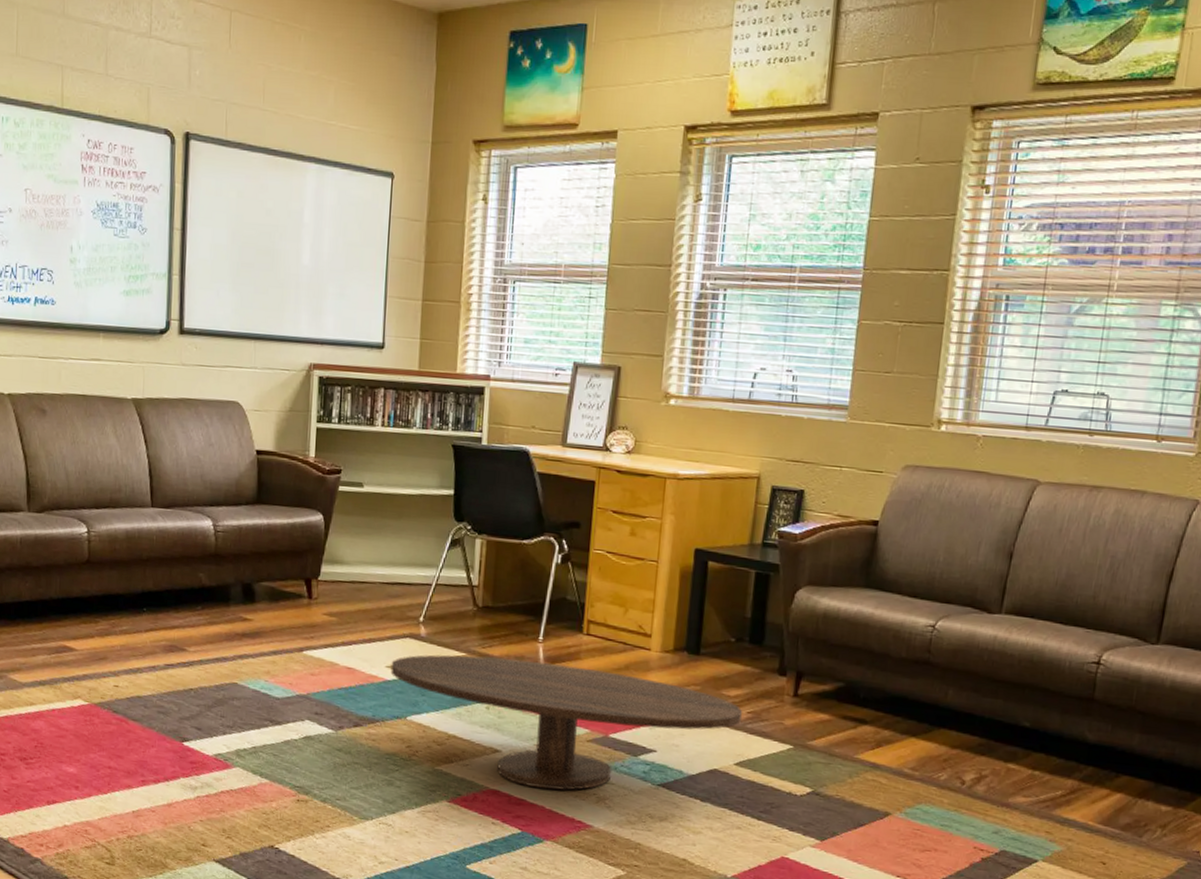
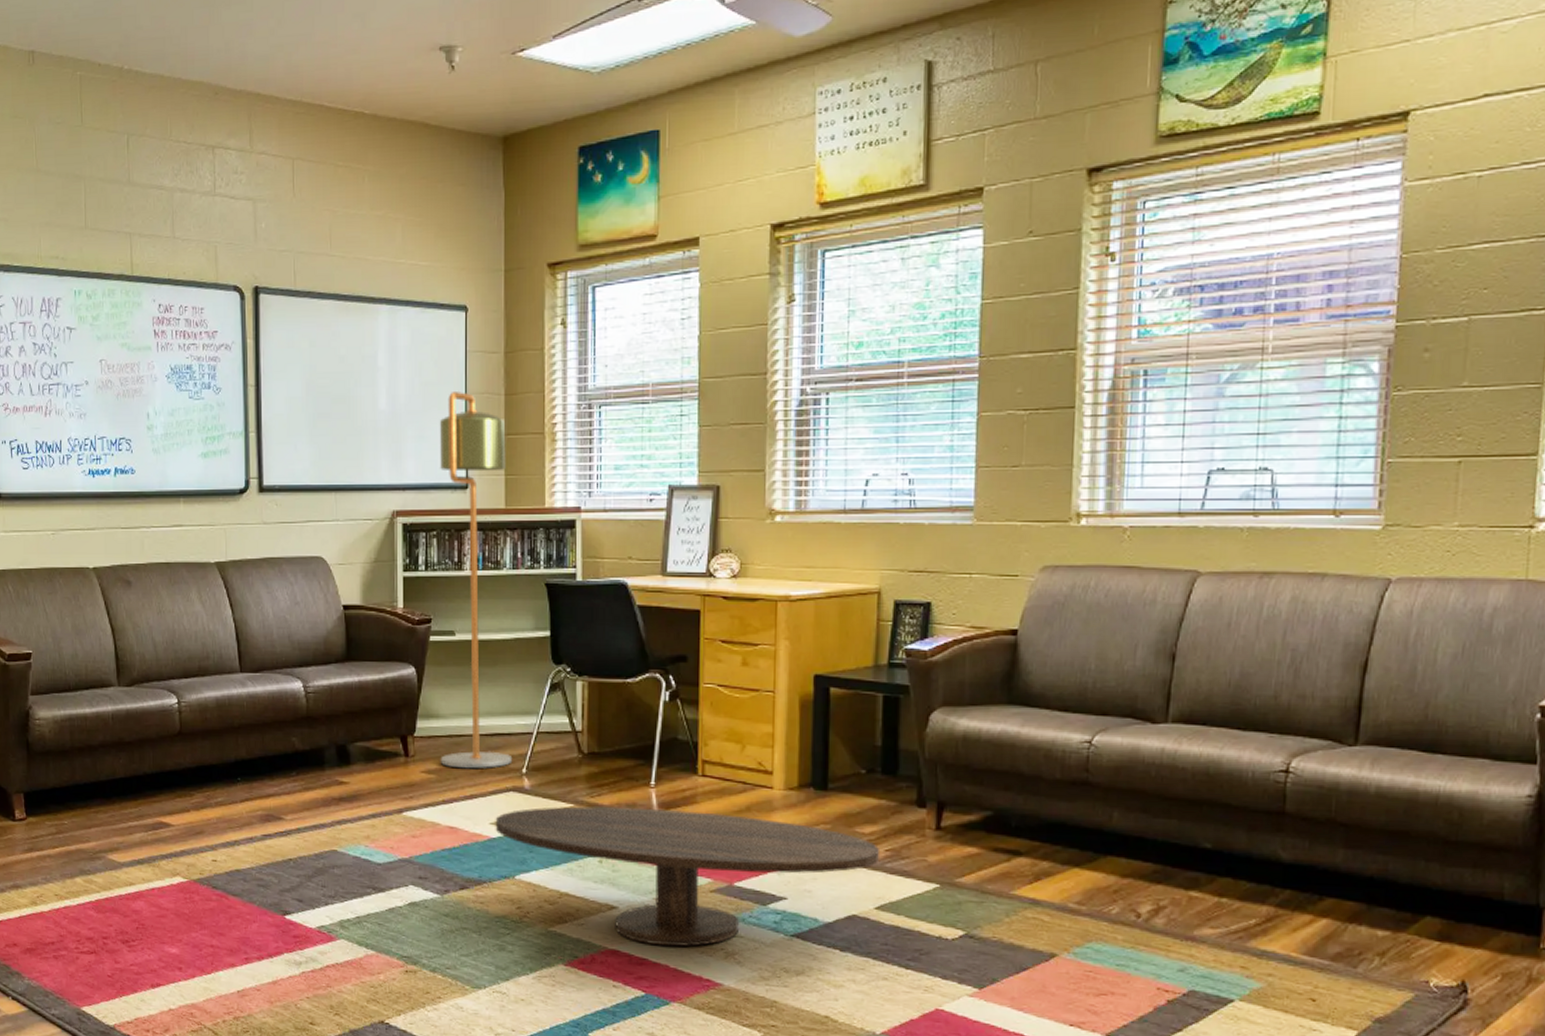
floor lamp: none [341,254,424,615] -> present [439,392,513,769]

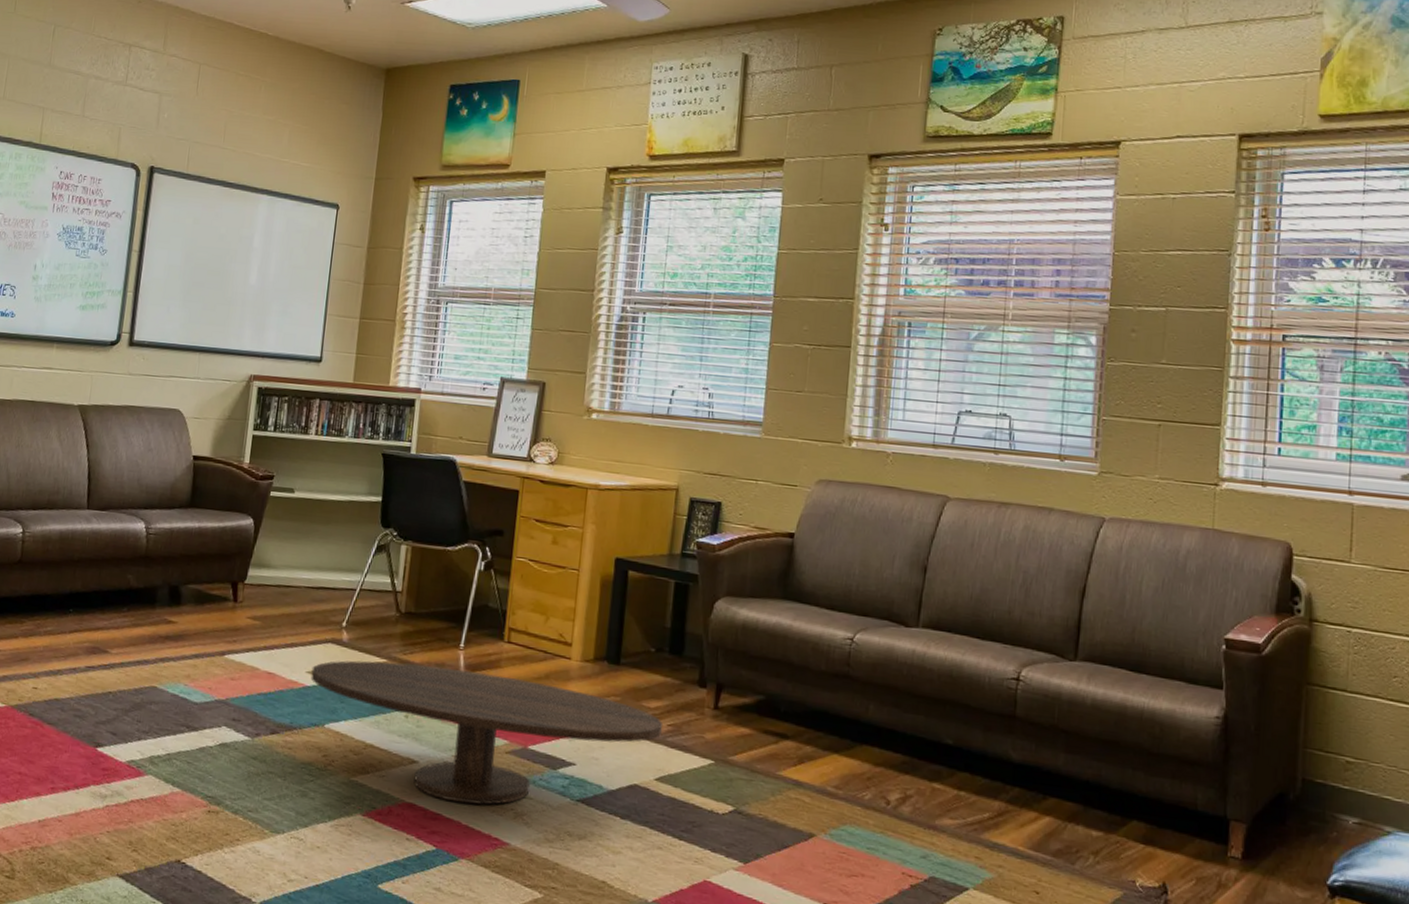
floor lamp: present [439,392,513,769] -> none [266,276,361,620]

